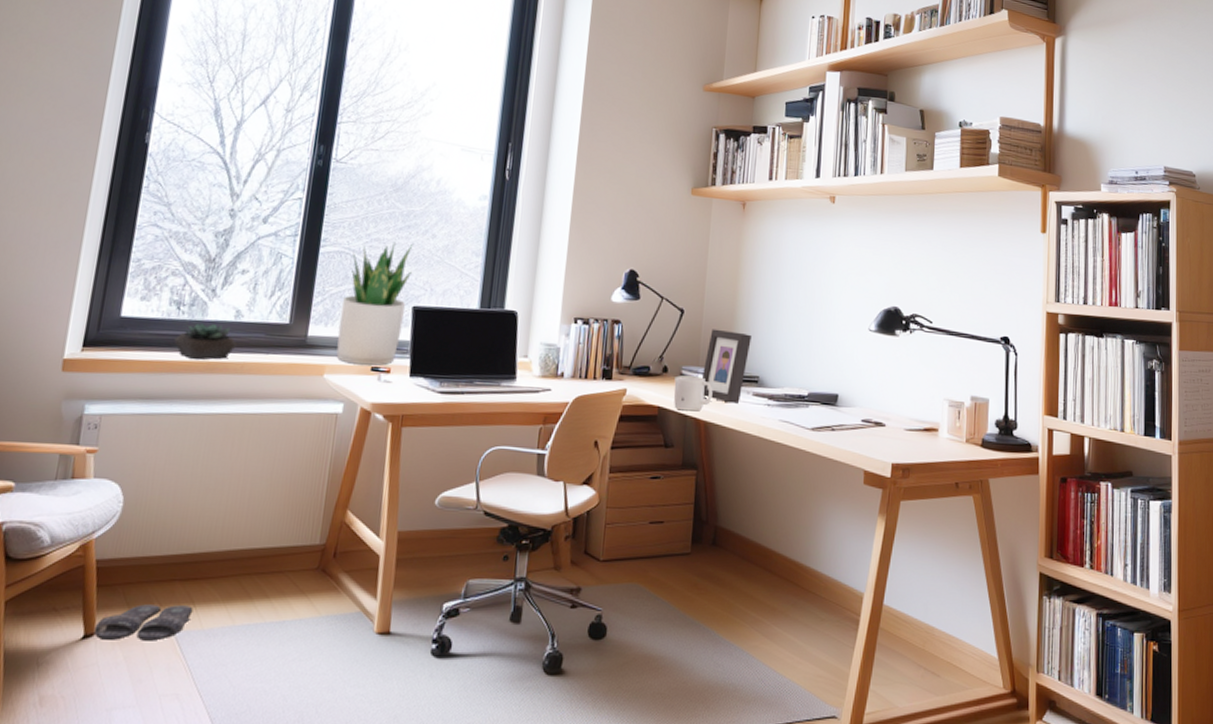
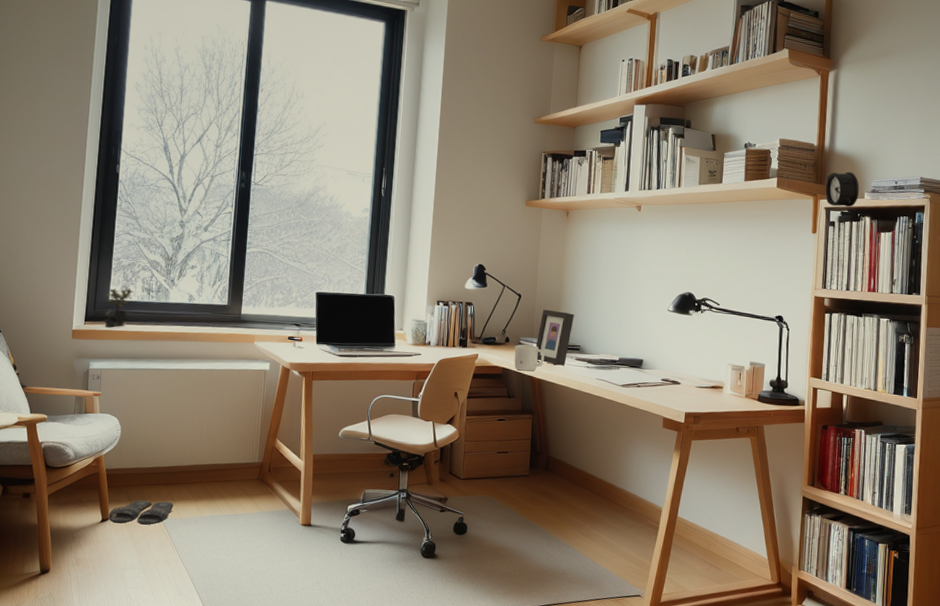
succulent plant: none [110,297,157,356] -> present [103,286,134,328]
succulent plant: present [174,323,237,360] -> none [147,305,191,331]
planter: present [336,242,414,366] -> none [262,244,315,336]
alarm clock: none [1055,158,1094,201] -> present [825,171,859,207]

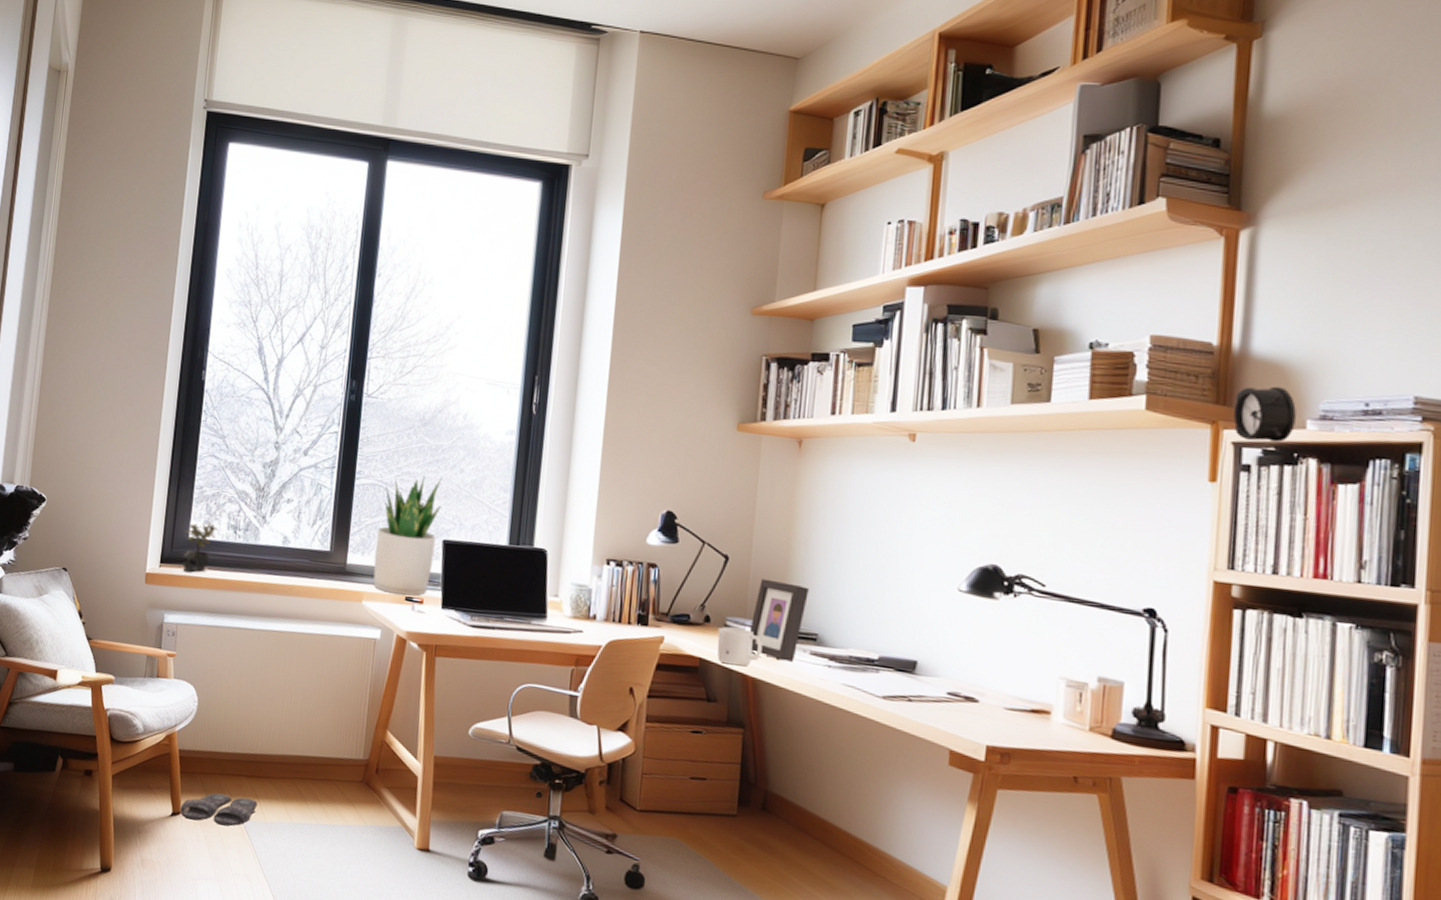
planter: none [262,244,315,336] -> present [373,476,442,596]

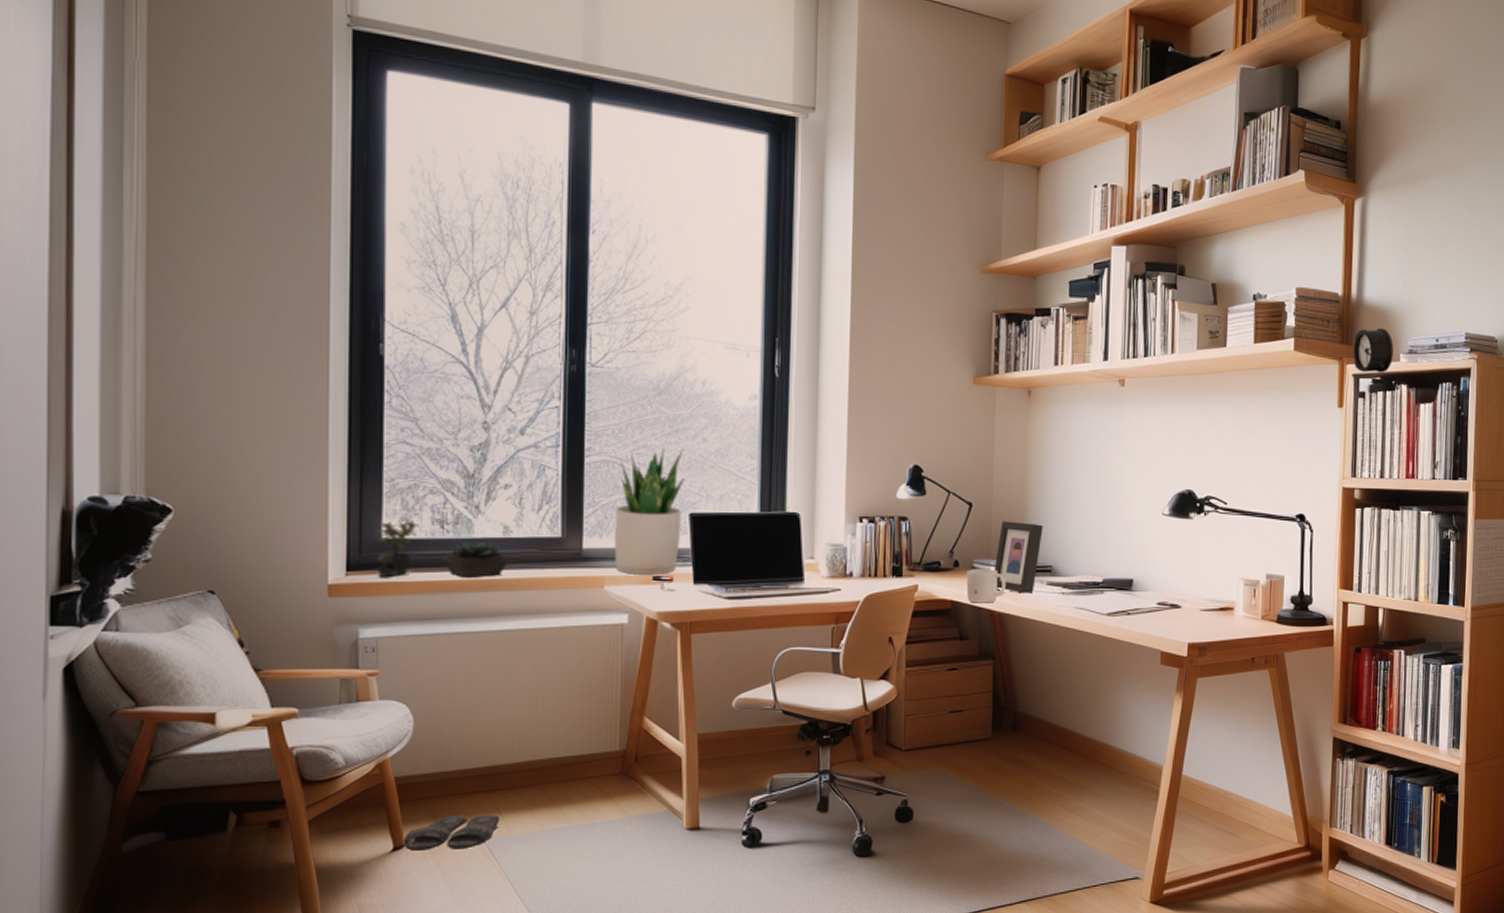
succulent plant: none [232,547,285,581] -> present [442,542,509,579]

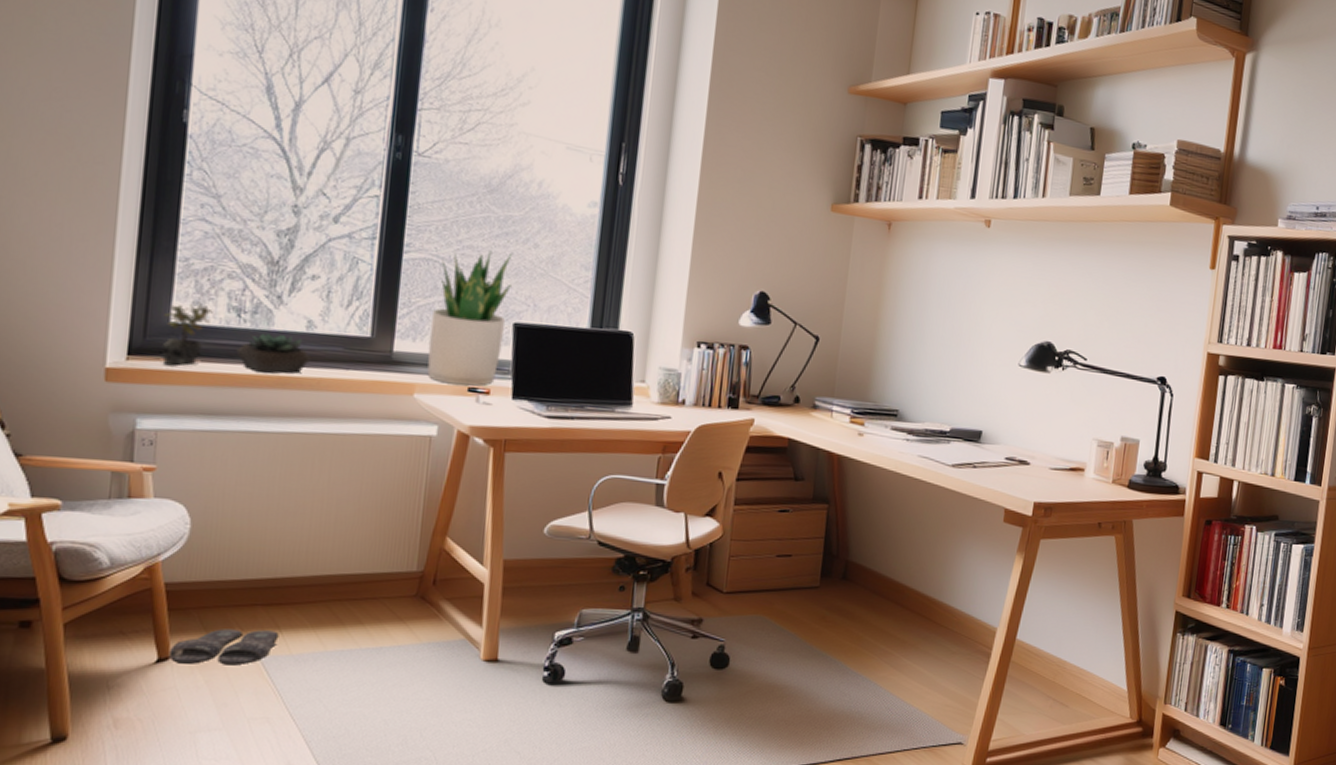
mug: present [966,569,1006,603] -> none [805,406,849,445]
picture frame: present [994,521,1043,594] -> none [836,358,892,438]
alarm clock: present [1353,328,1393,373] -> none [1230,189,1273,237]

